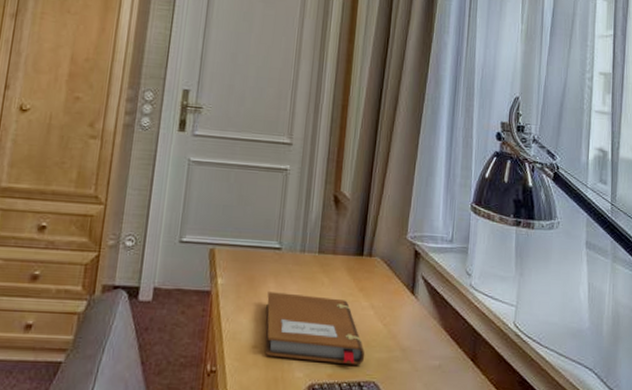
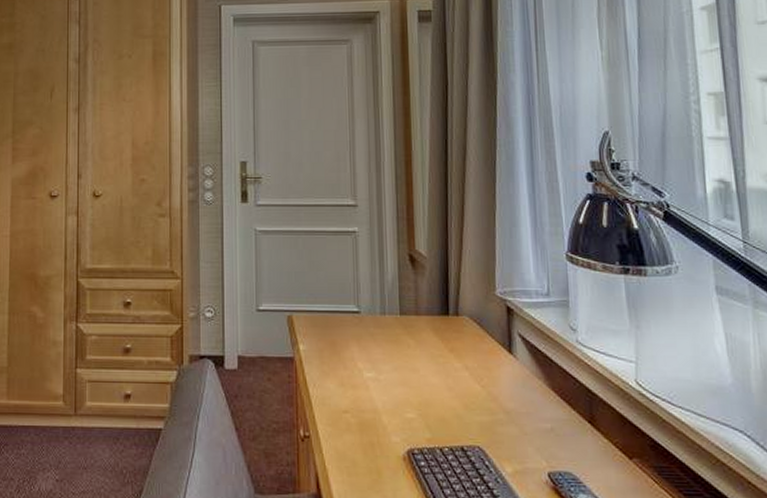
notebook: present [265,292,365,365] -> none [352,356,465,429]

